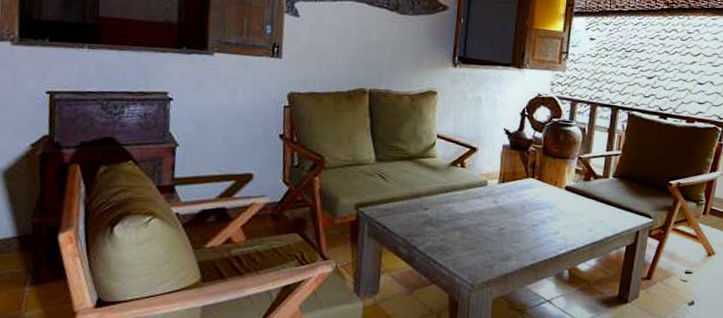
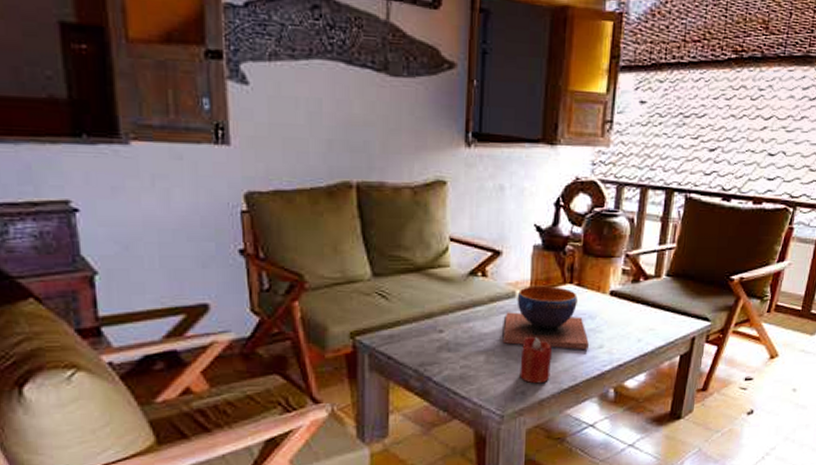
decorative bowl: none [475,177,547,235] -> present [502,285,589,350]
candle: none [488,219,517,260] -> present [520,336,553,384]

